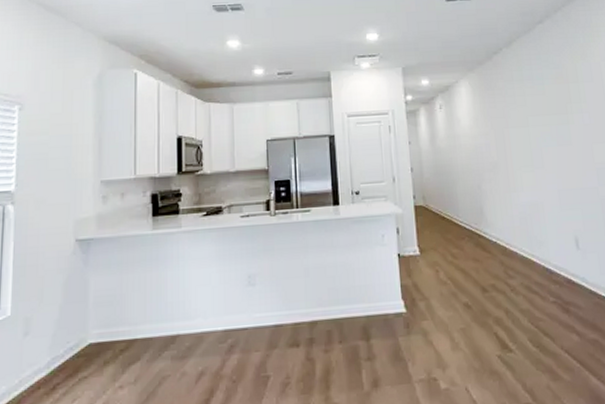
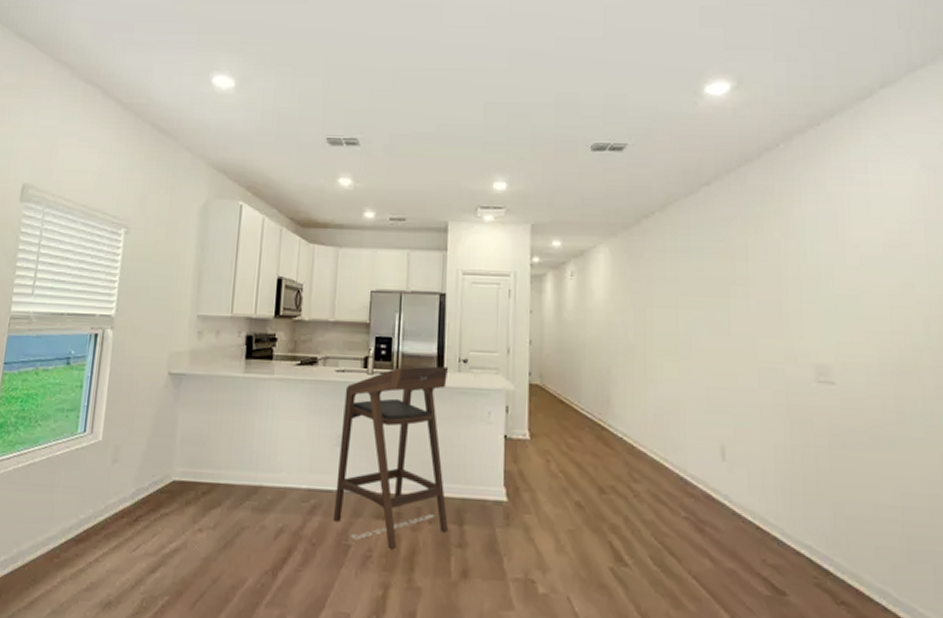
bar stool: none [250,200,357,372] -> present [333,366,449,549]

